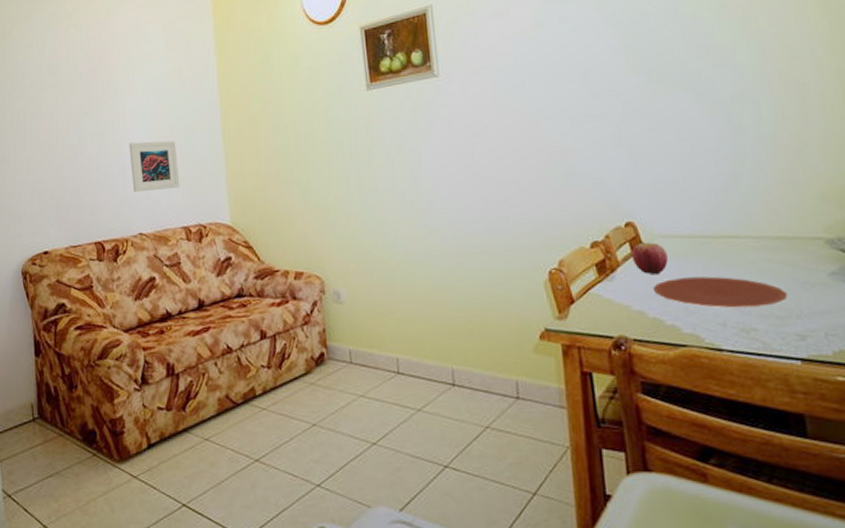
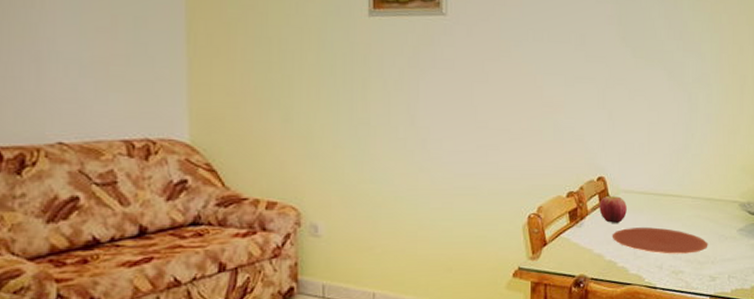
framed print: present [129,141,180,193] -> none [48,28,123,93]

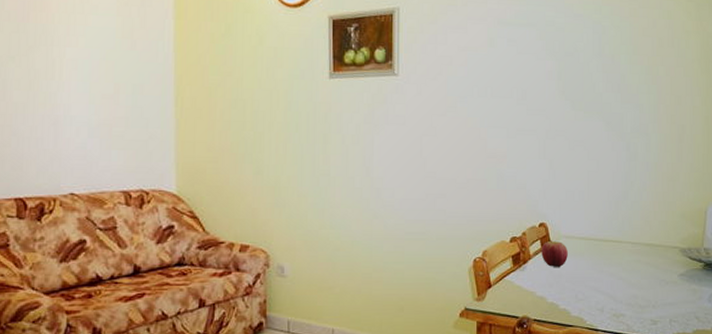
plate: present [612,227,708,254] -> none [553,272,649,298]

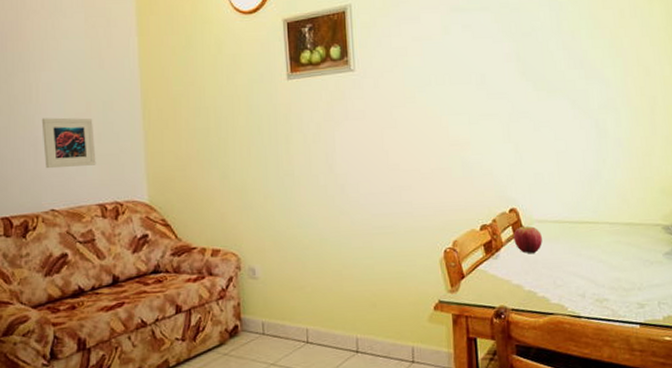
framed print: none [64,97,122,151] -> present [41,117,96,169]

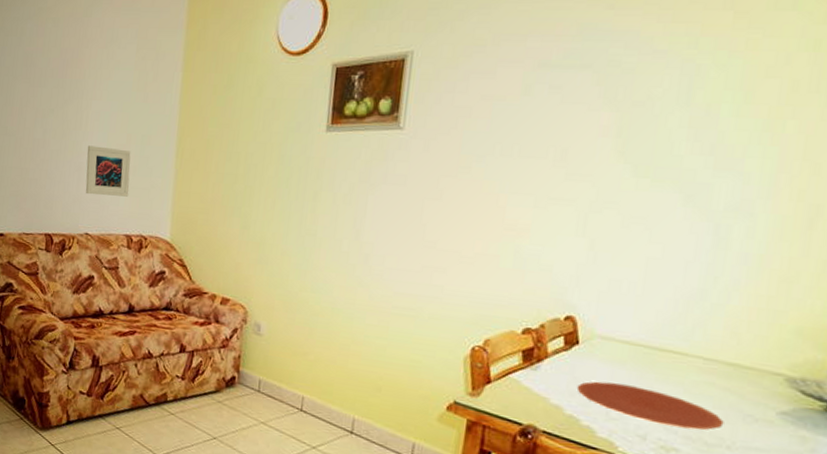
apple: present [513,224,542,253] -> none [563,337,603,374]
plate: none [529,255,633,282] -> present [576,381,724,430]

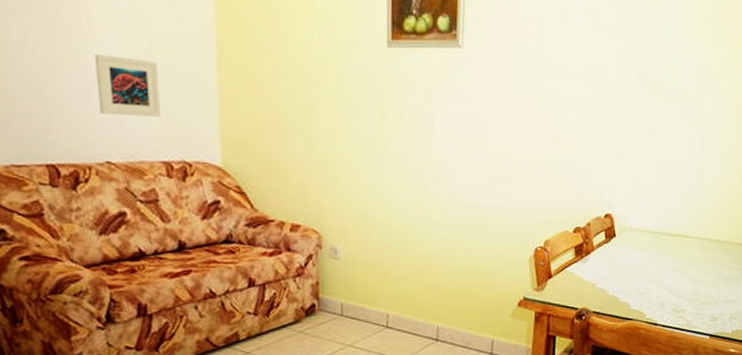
plate: present [576,381,724,430] -> none [616,265,712,293]

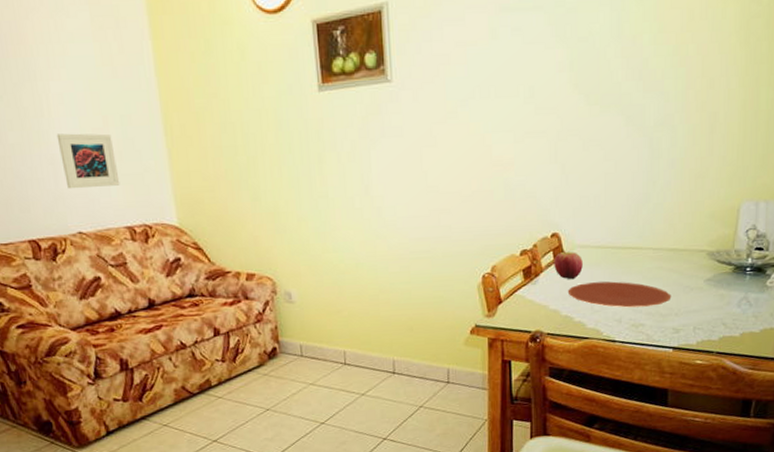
apple: none [605,231,633,260] -> present [554,250,583,279]
plate: none [616,265,712,293] -> present [567,281,672,308]

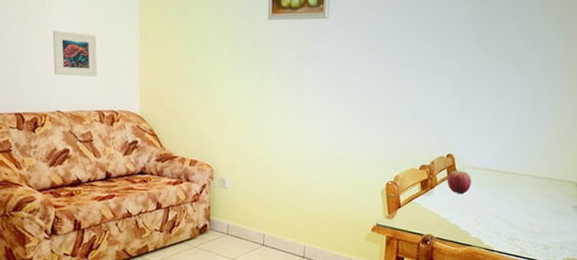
plate: present [567,281,672,308] -> none [456,198,544,224]

